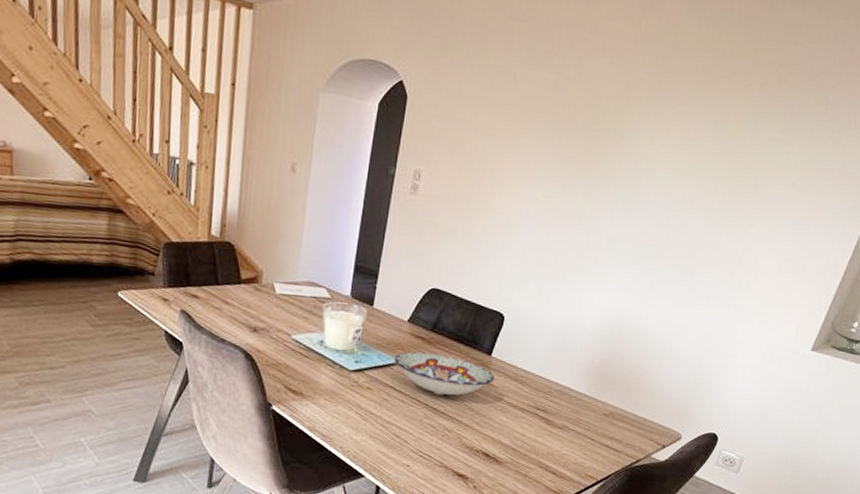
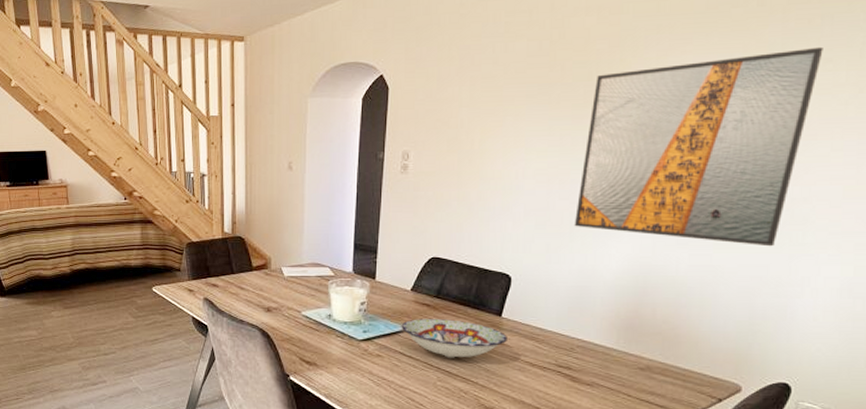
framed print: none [566,120,783,309] -> present [574,46,823,247]

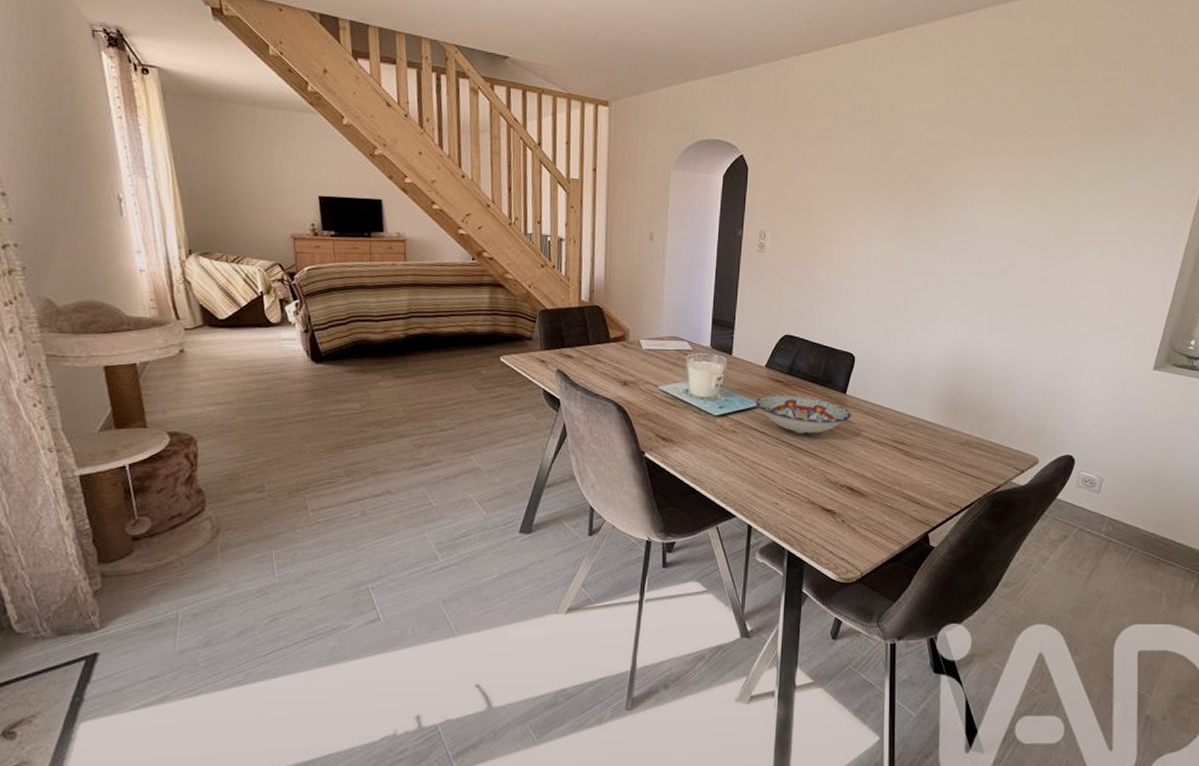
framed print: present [574,46,823,247] -> none [908,169,1094,336]

